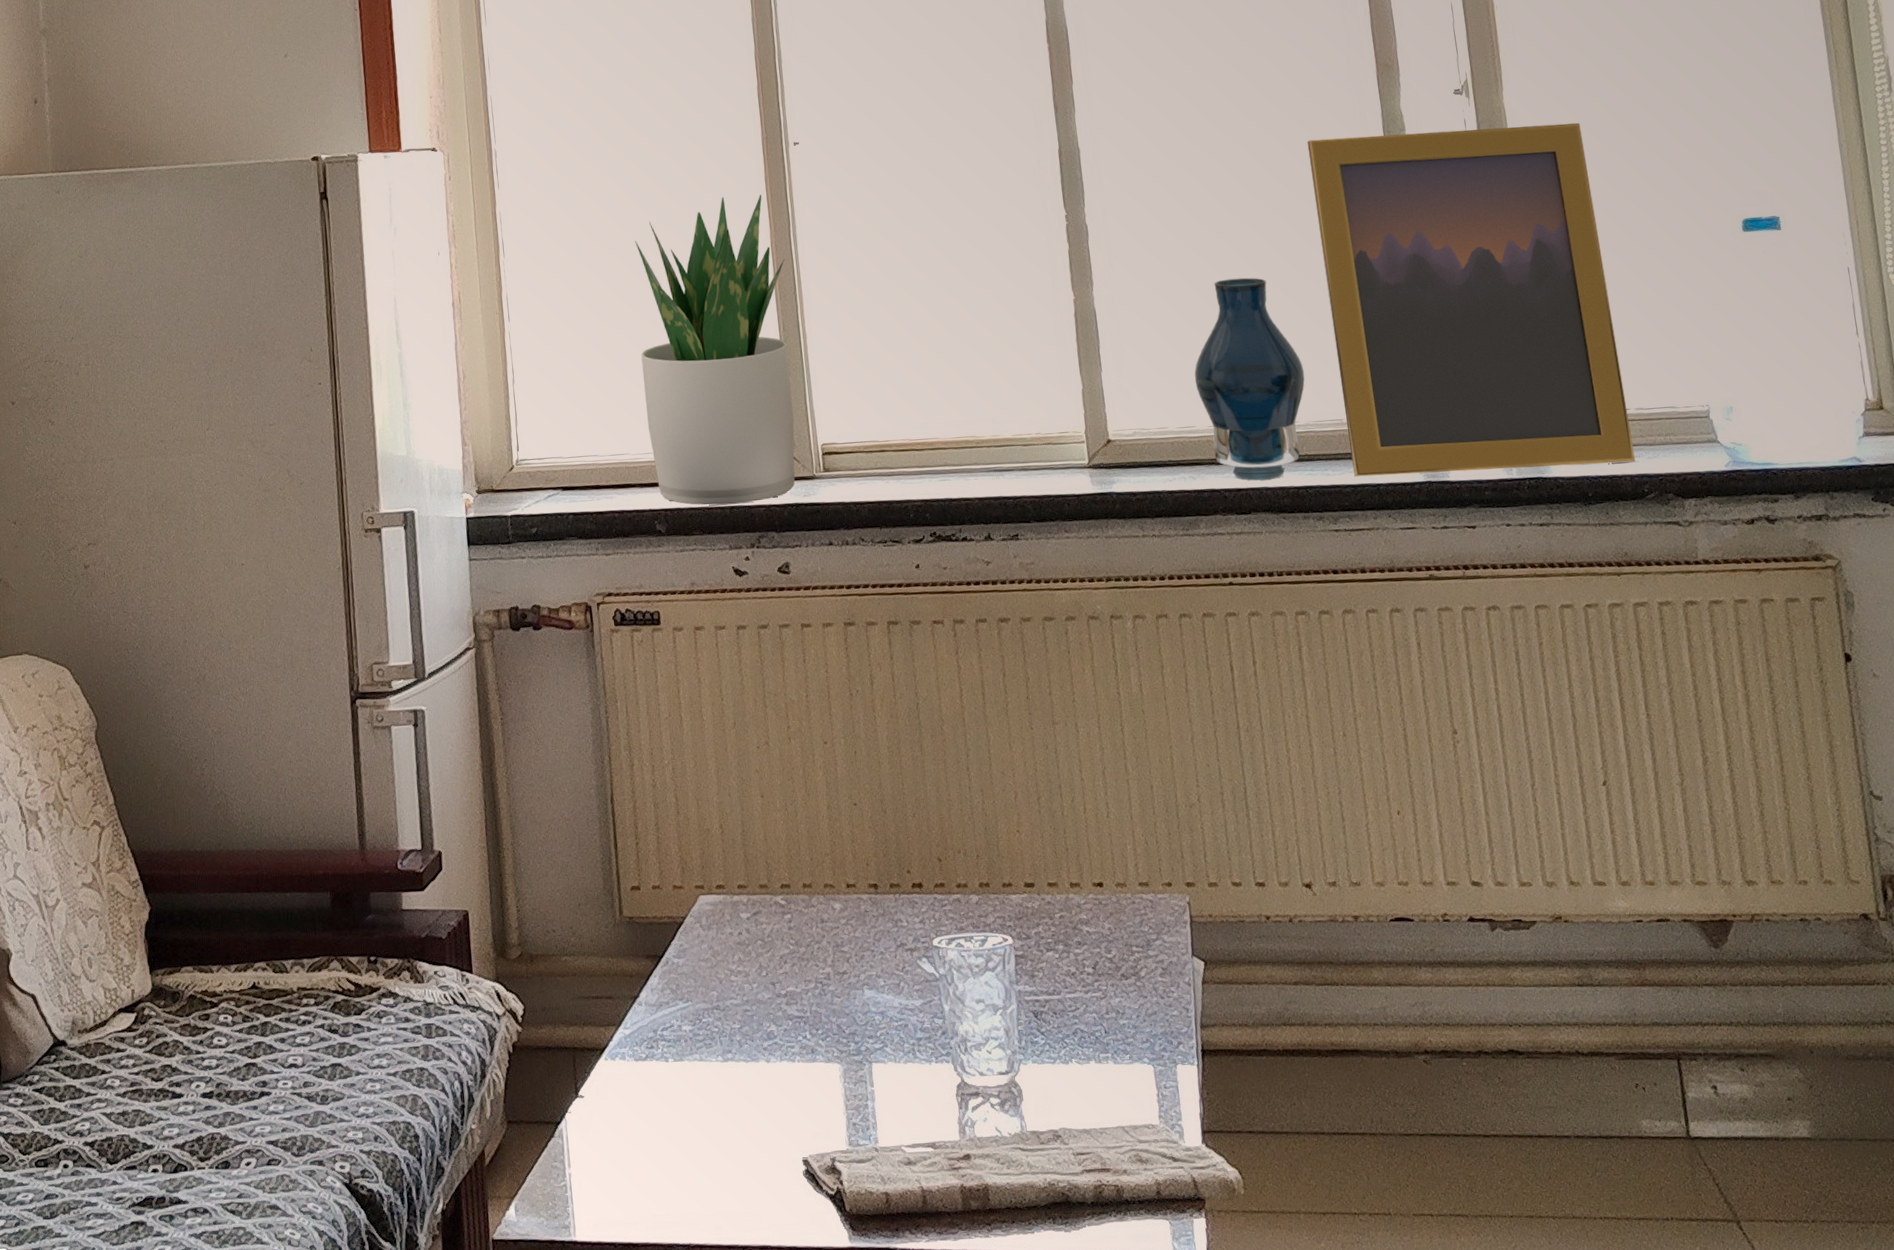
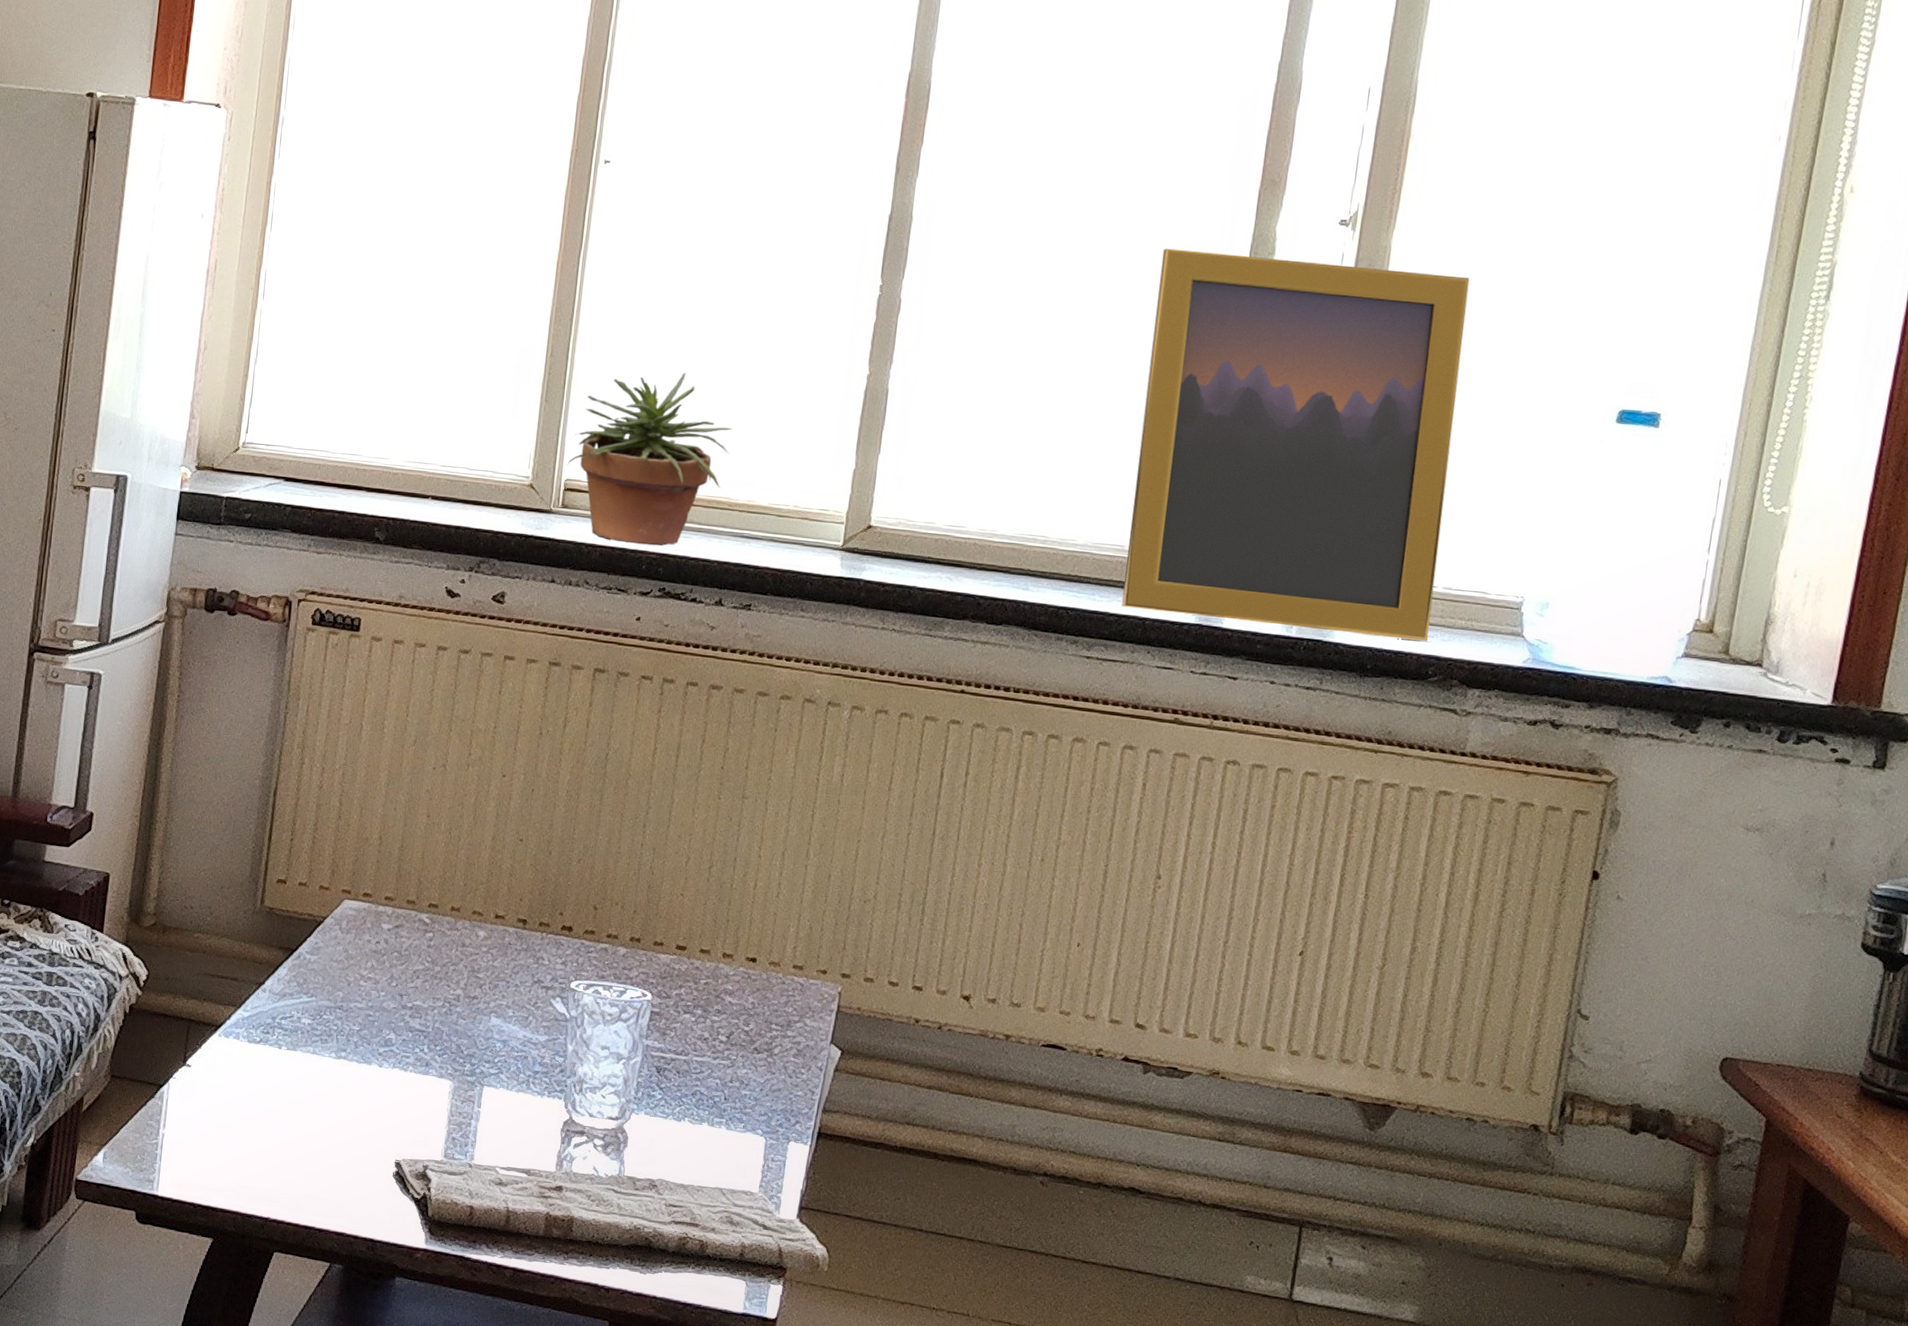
planter: present [635,195,795,506] -> none [385,206,569,526]
potted plant: none [820,325,966,496] -> present [567,372,732,546]
vase: present [1194,277,1305,481] -> none [976,380,1097,595]

